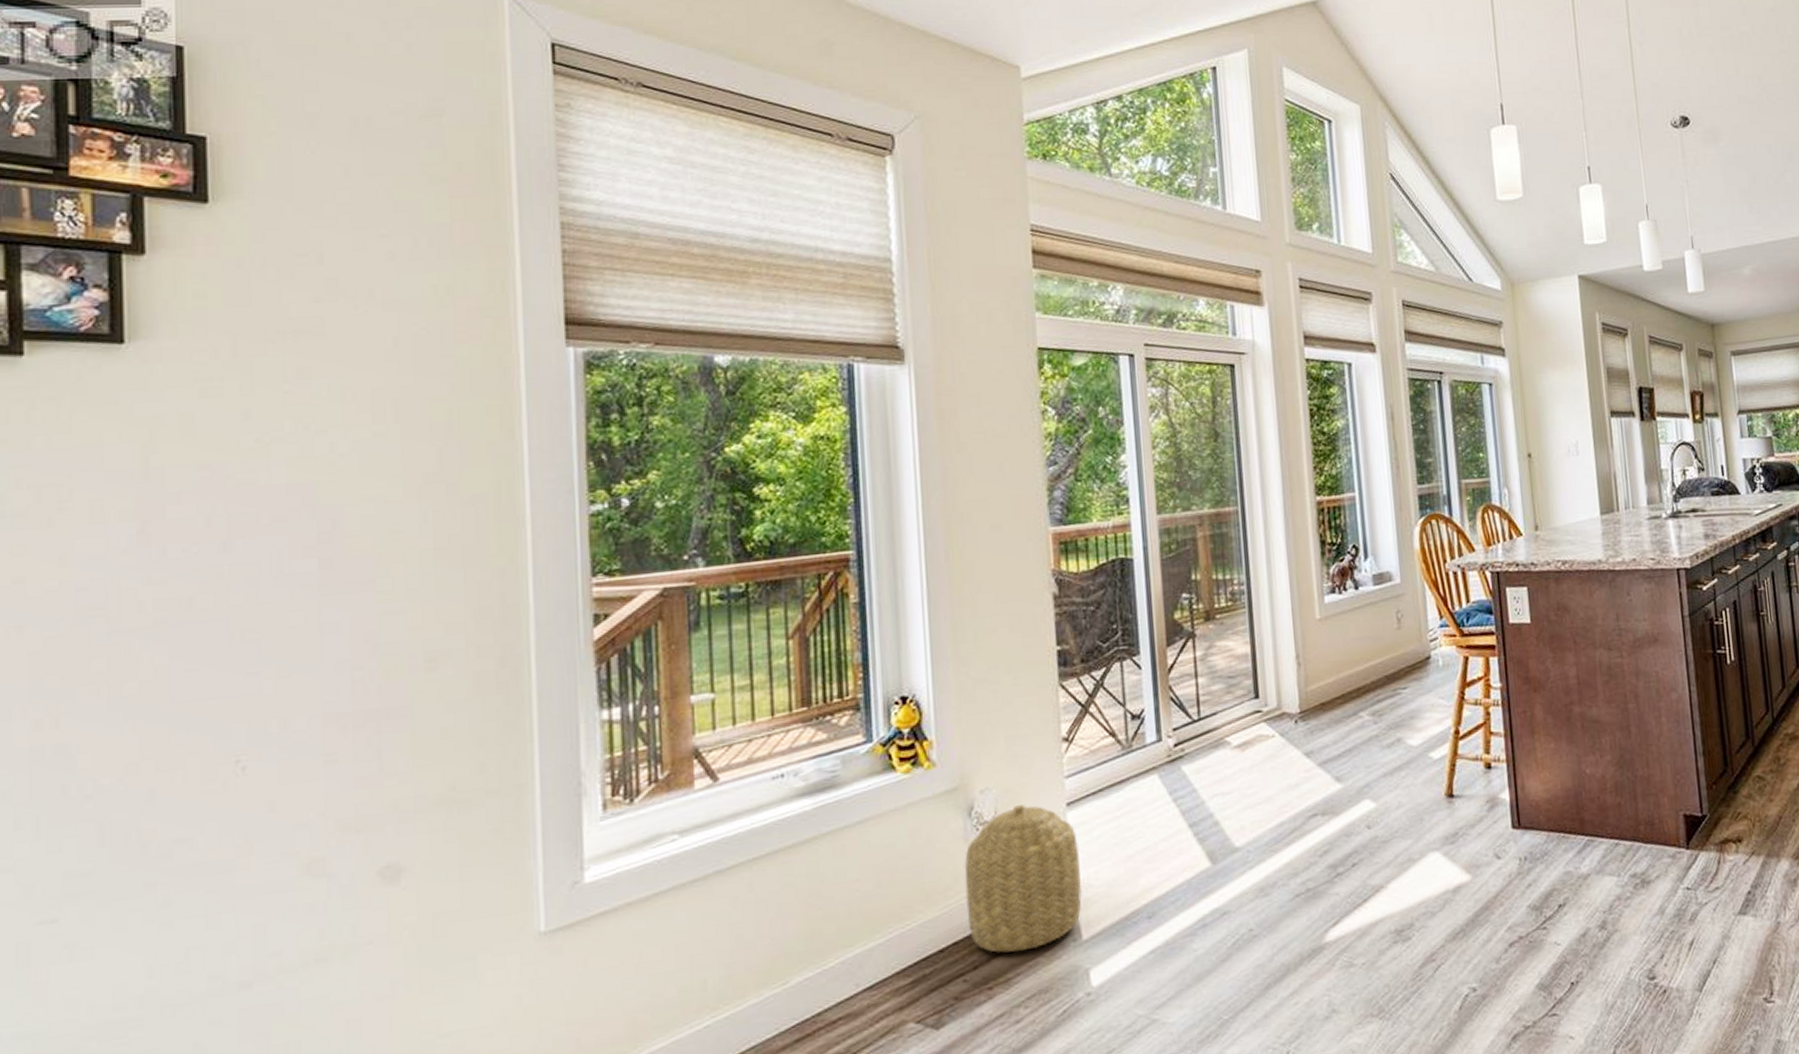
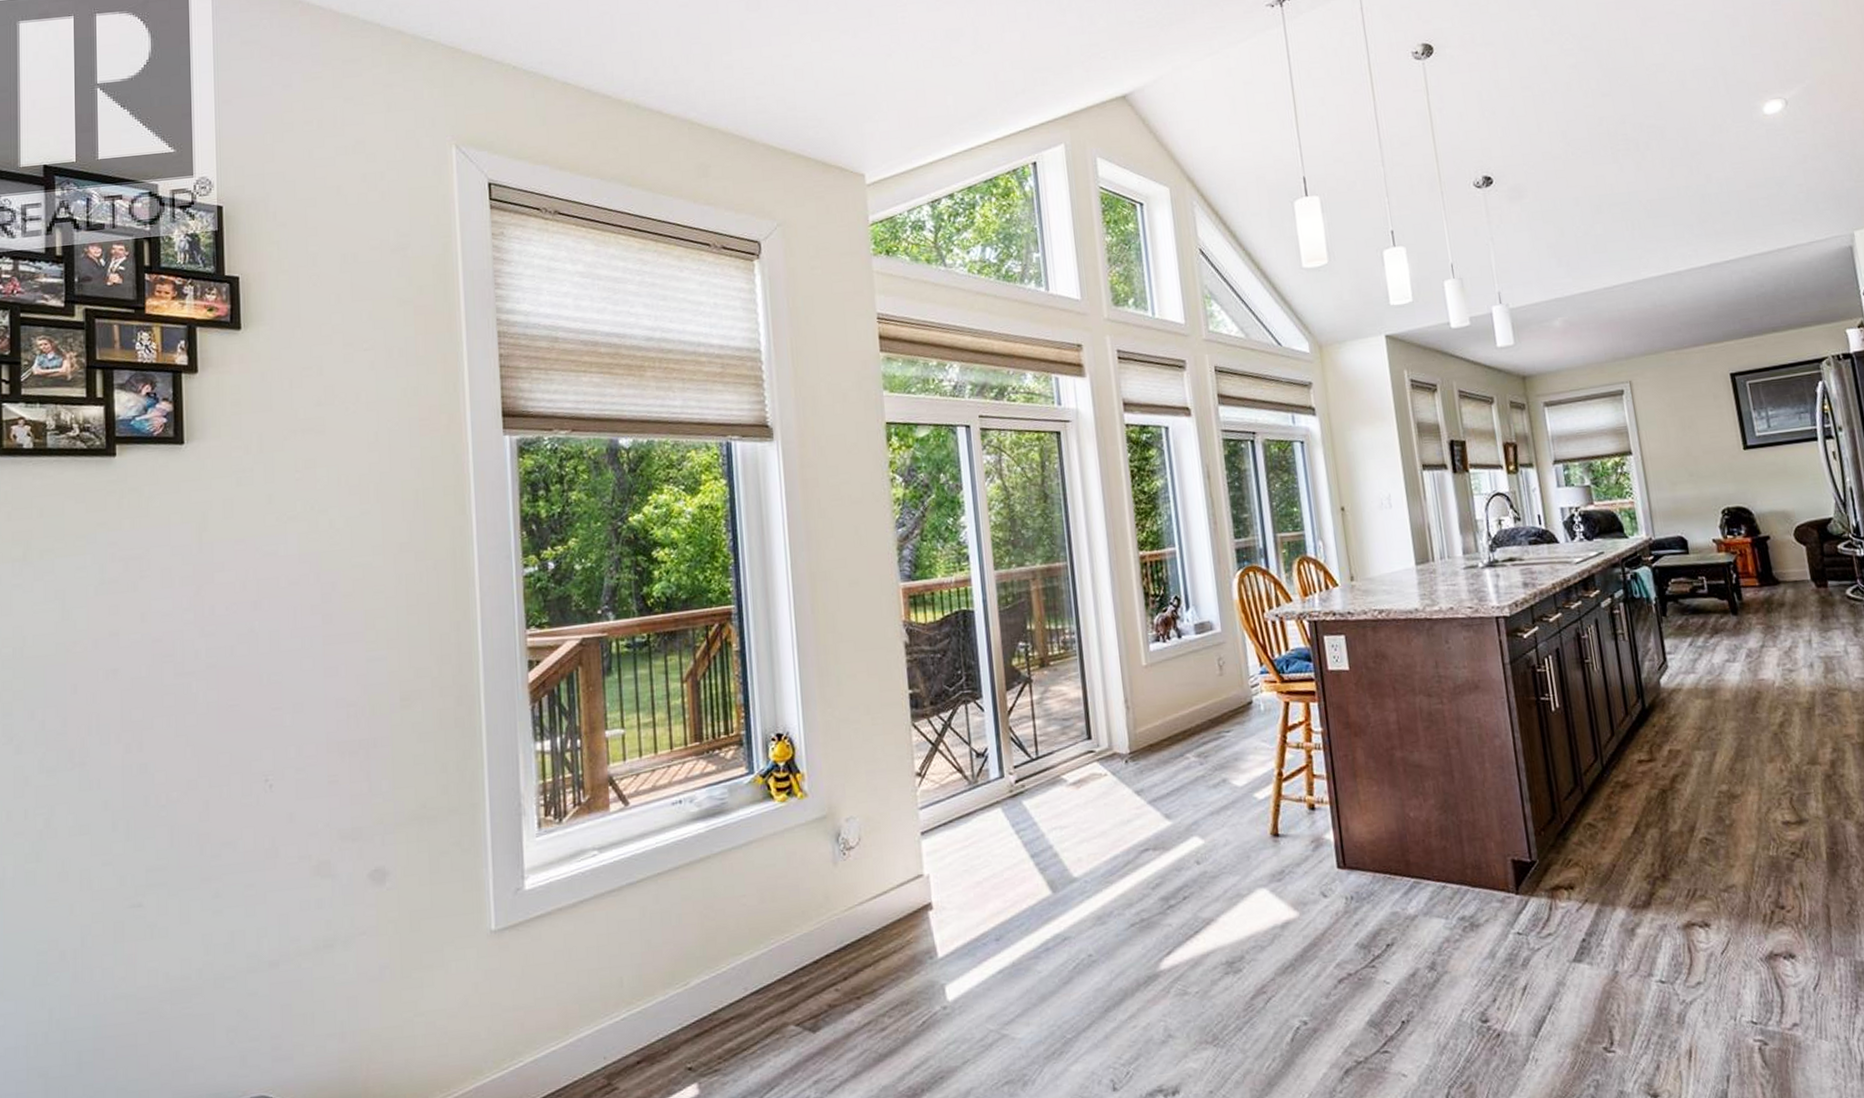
basket: present [964,804,1082,953] -> none [833,832,937,967]

